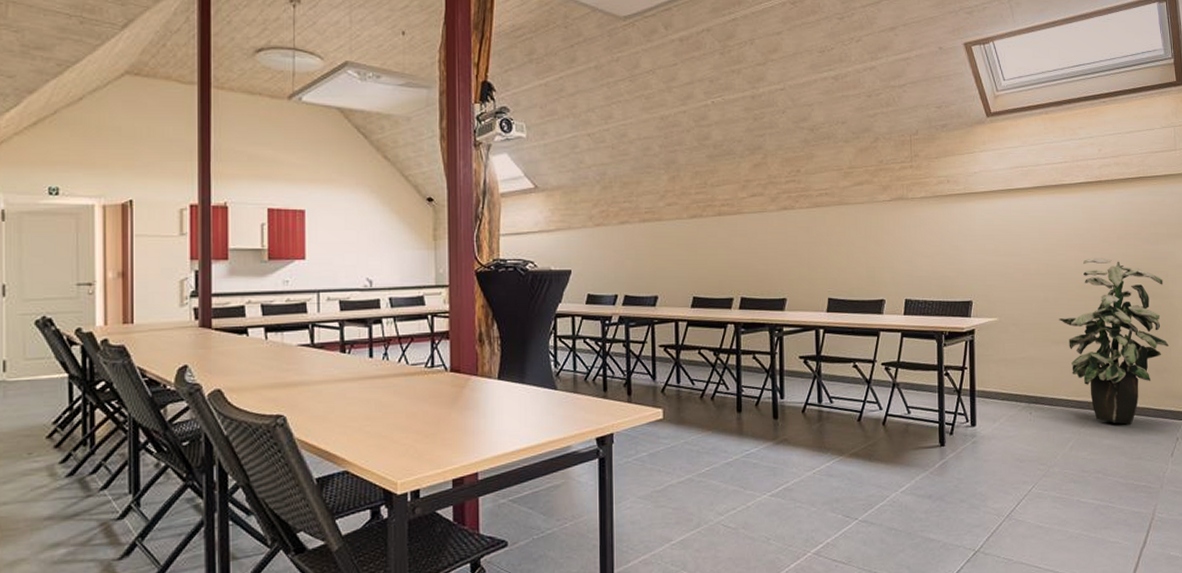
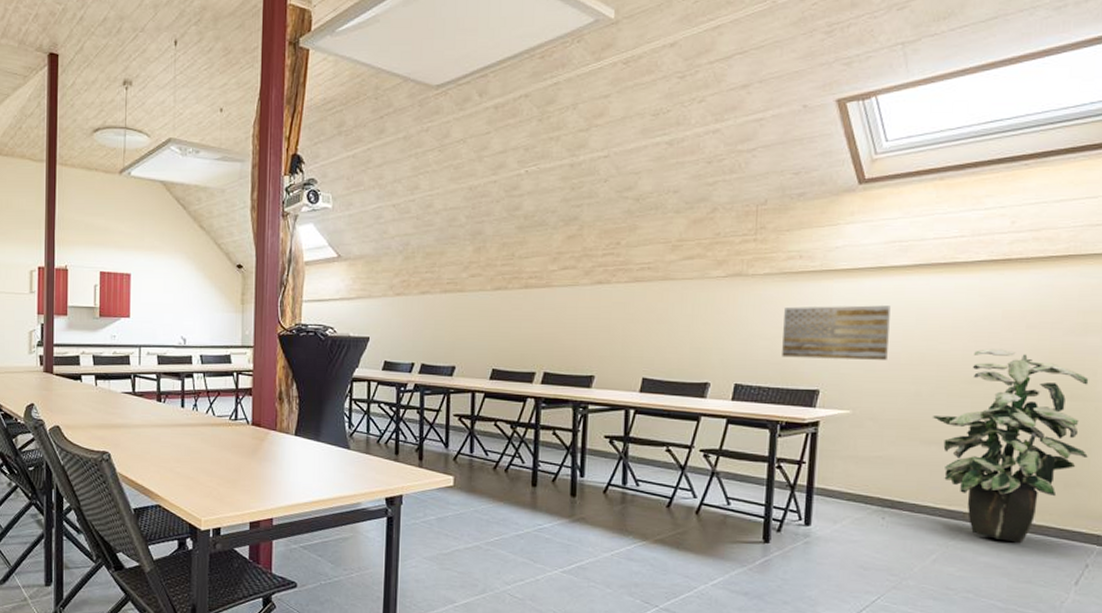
wall art: none [939,223,1021,273] -> present [782,305,891,360]

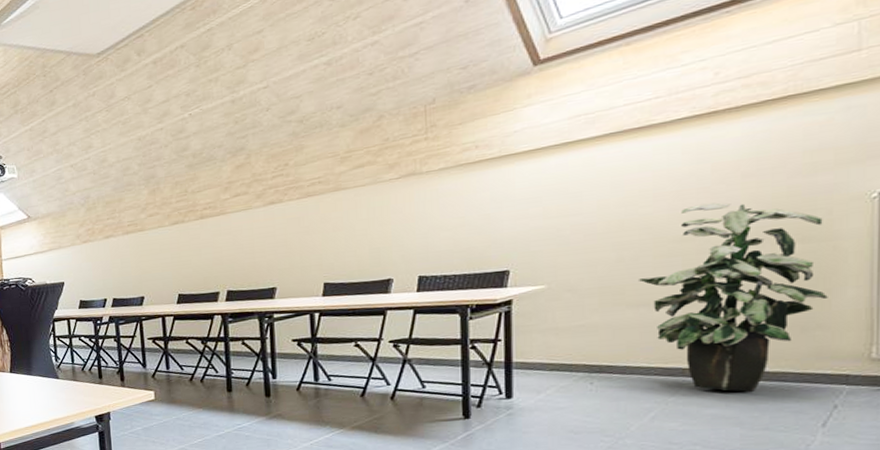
wall art: present [782,305,891,360] -> none [464,179,582,245]

